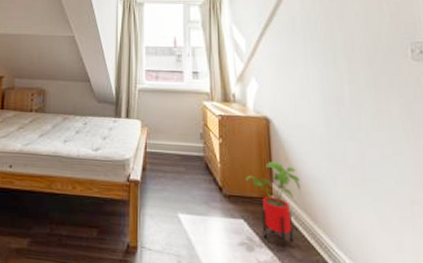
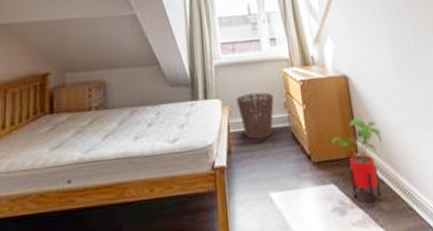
basket: none [155,119,192,163] -> present [236,92,274,140]

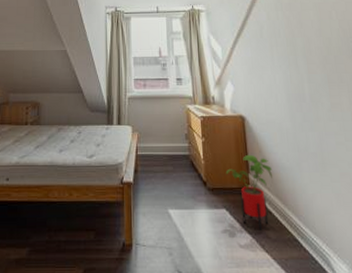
basket: present [236,92,274,140] -> none [144,124,177,163]

